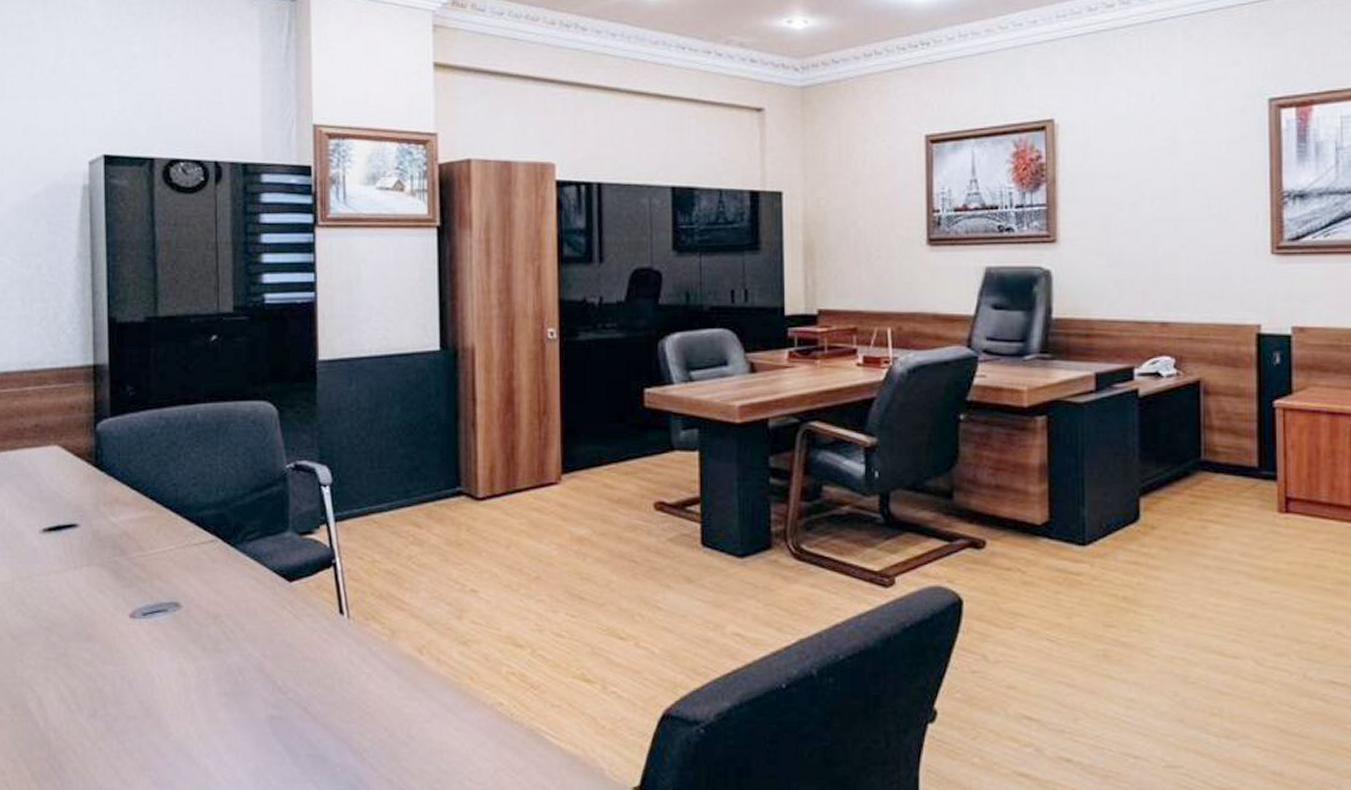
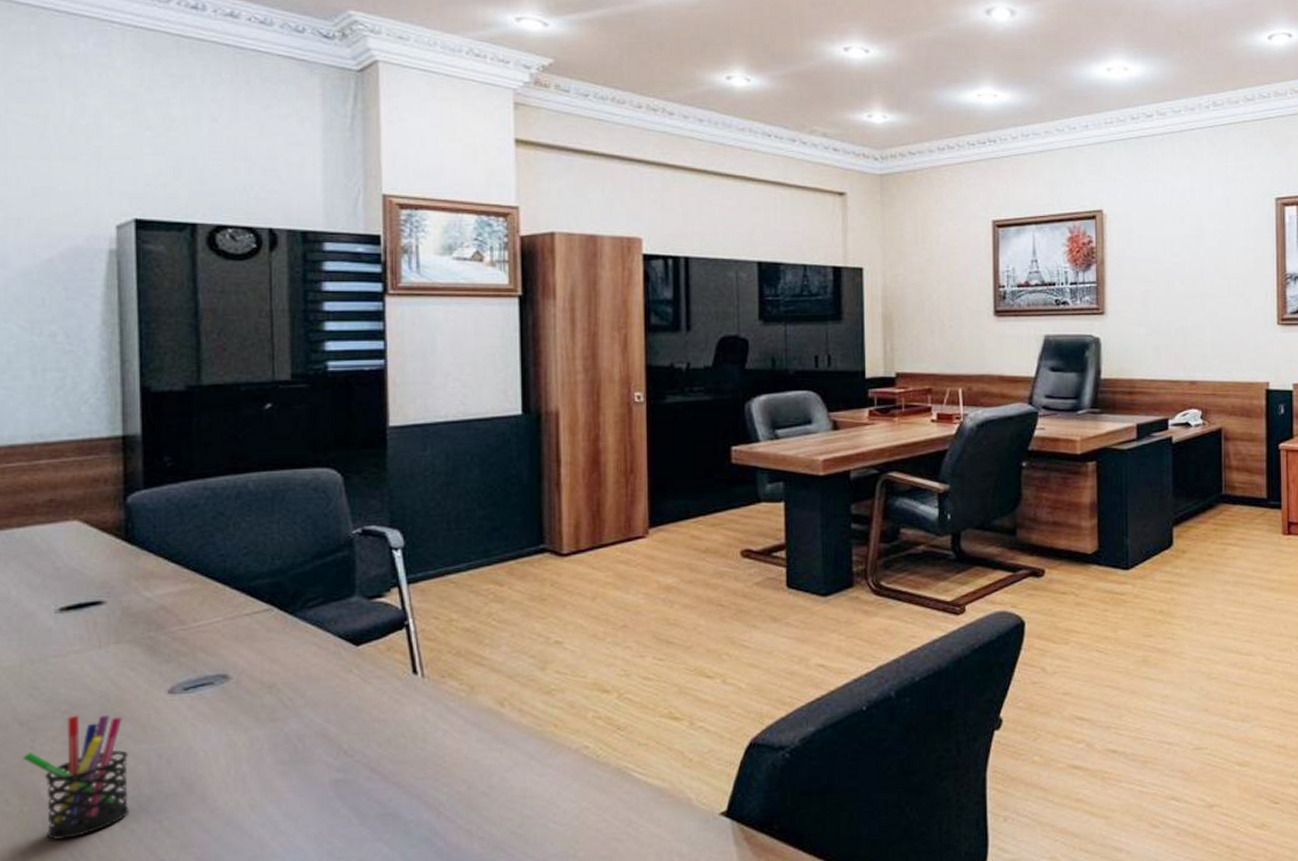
pen holder: none [13,632,98,752] -> present [22,715,130,841]

